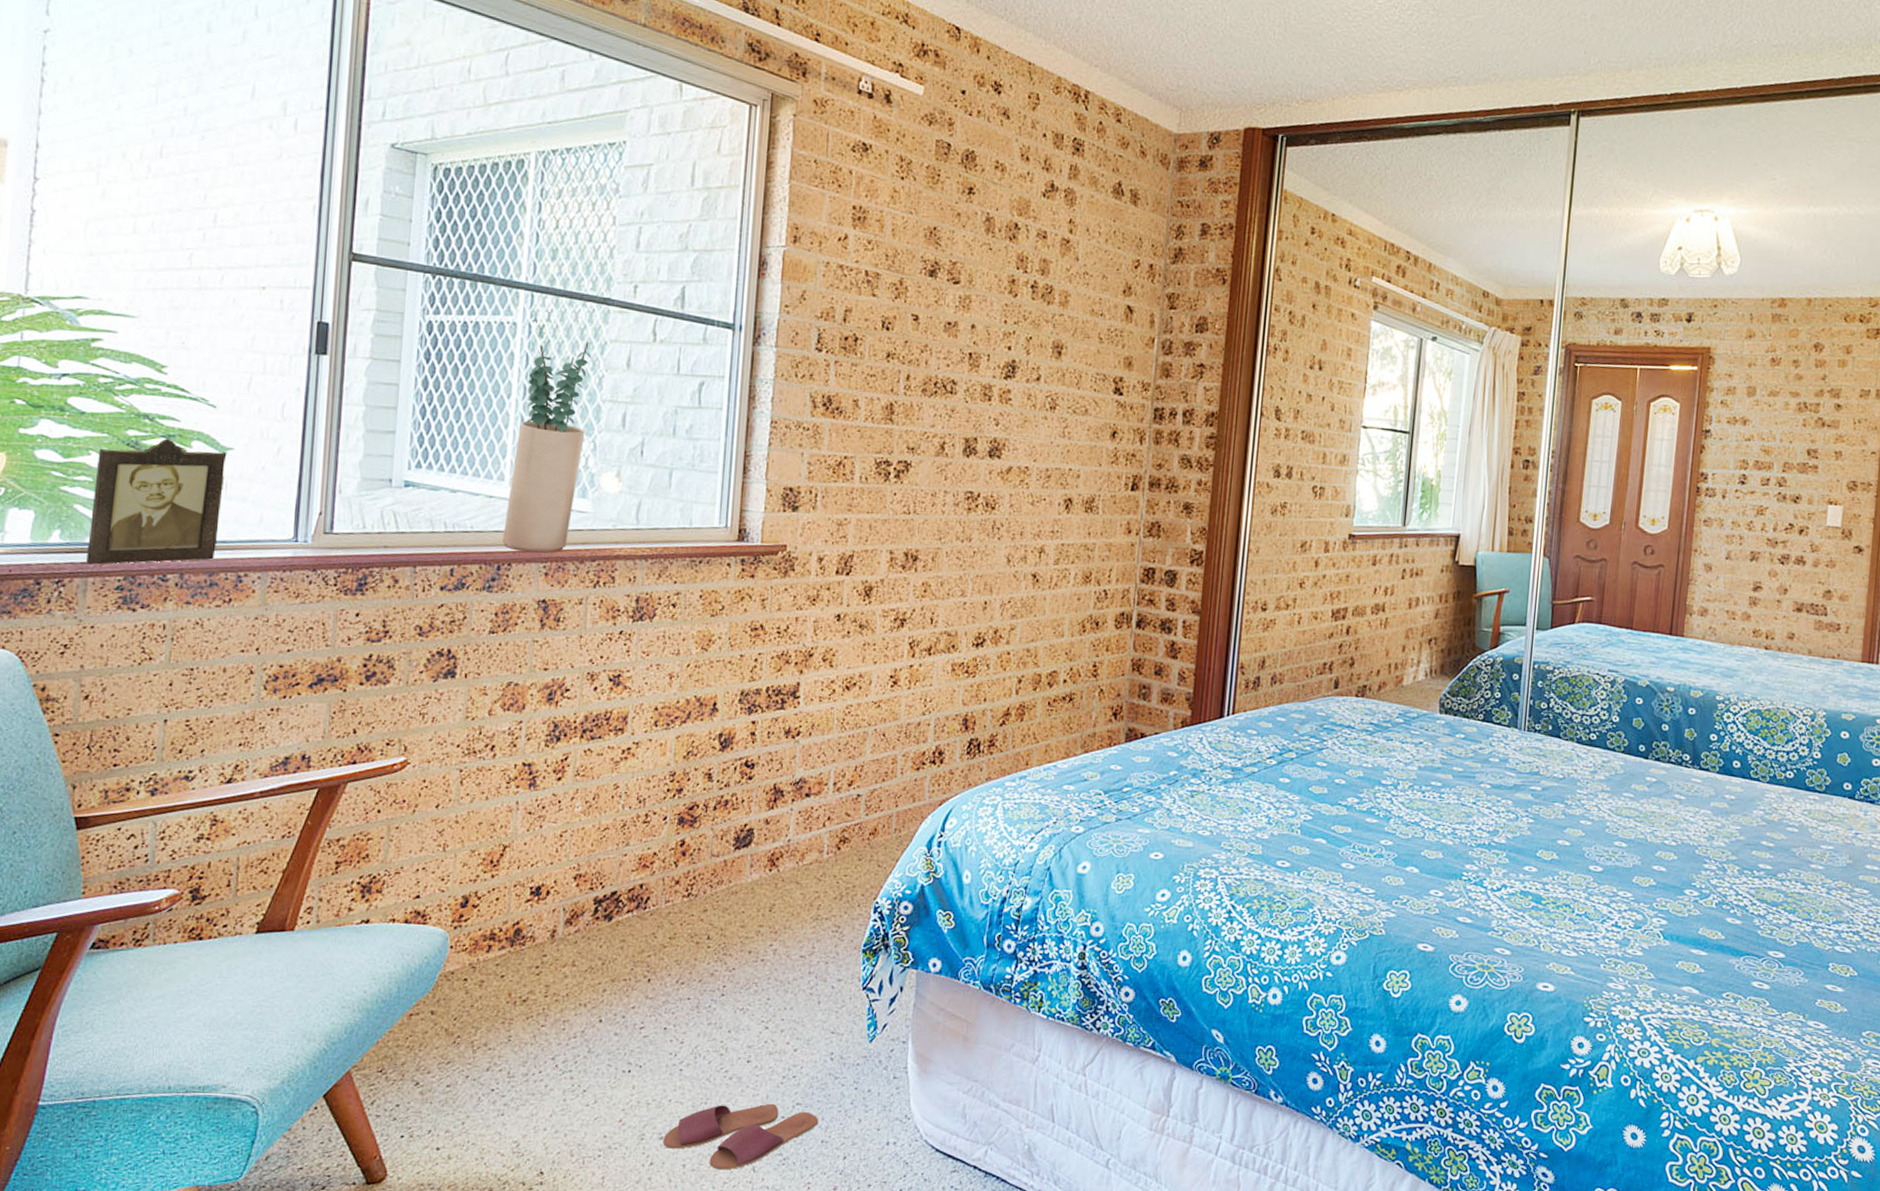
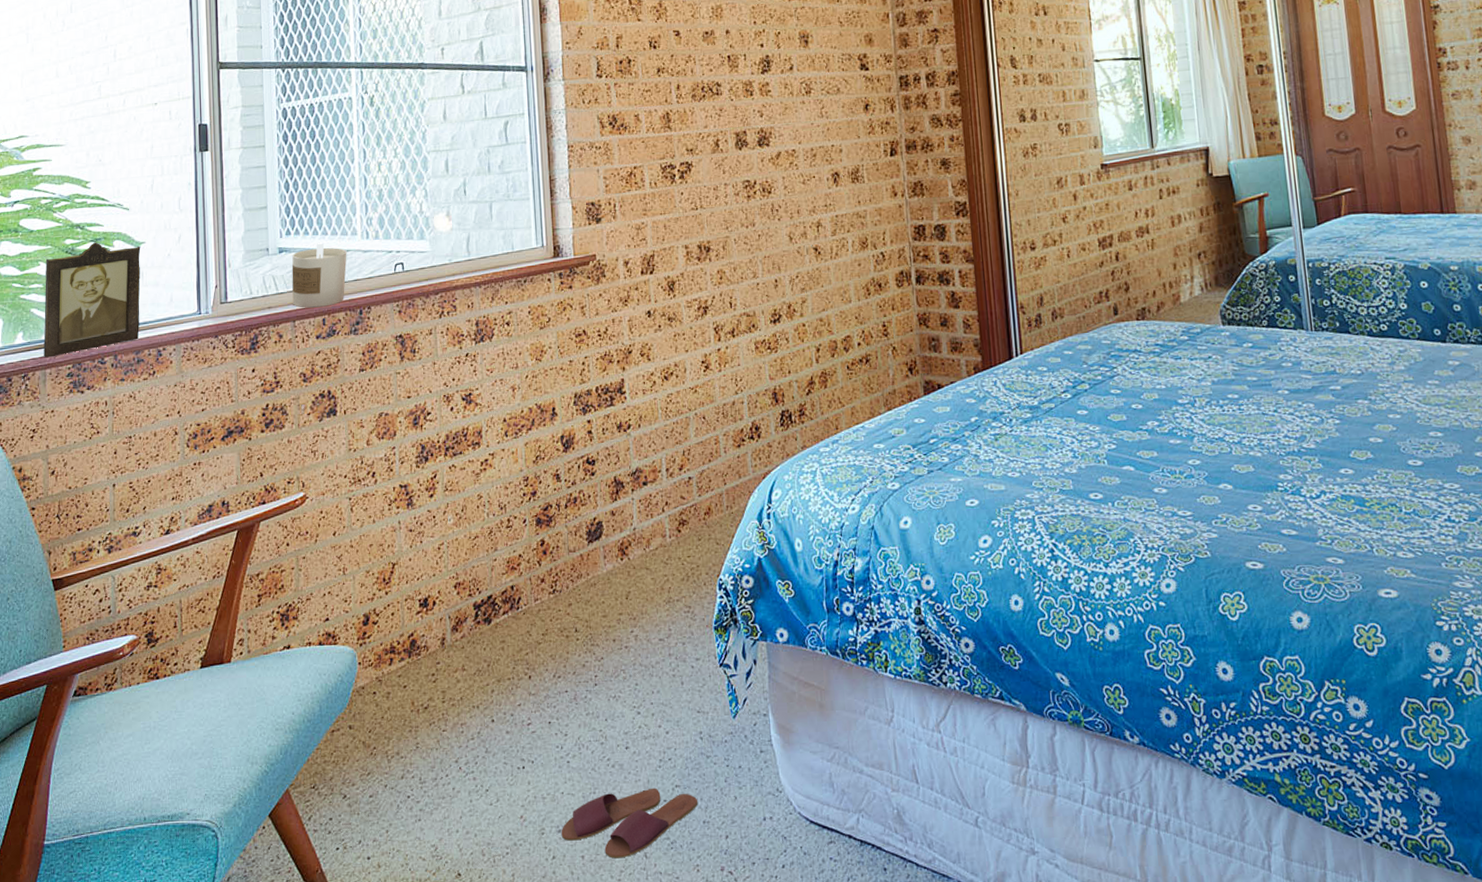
candle: none [414,483,490,556] -> present [291,243,347,309]
vase: present [503,341,592,554] -> none [361,102,417,296]

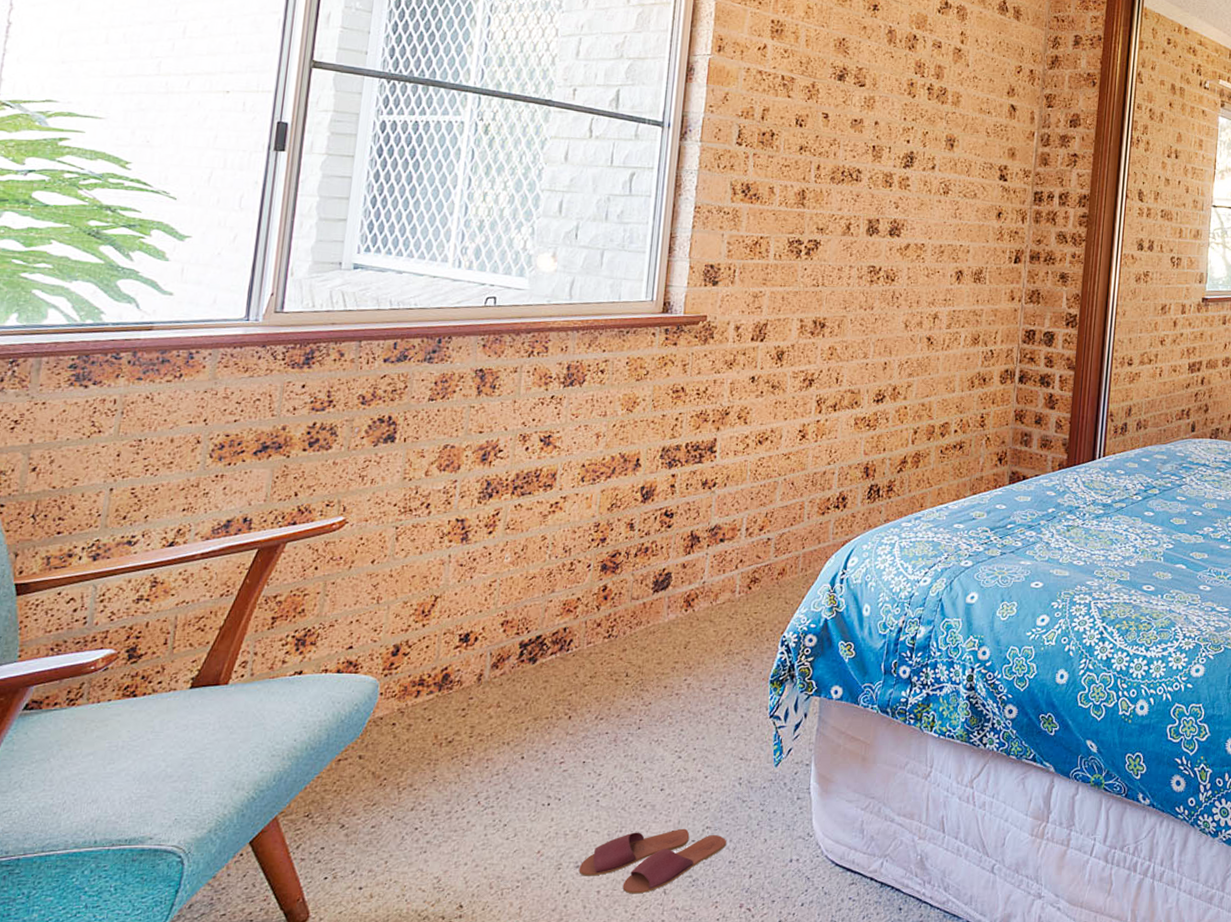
photo frame: present [43,242,141,358] -> none [42,228,185,345]
candle: present [291,243,347,309] -> none [360,265,434,331]

